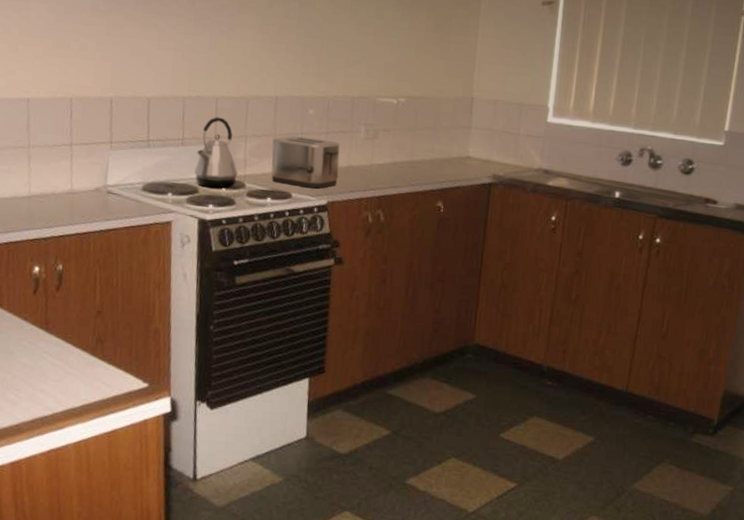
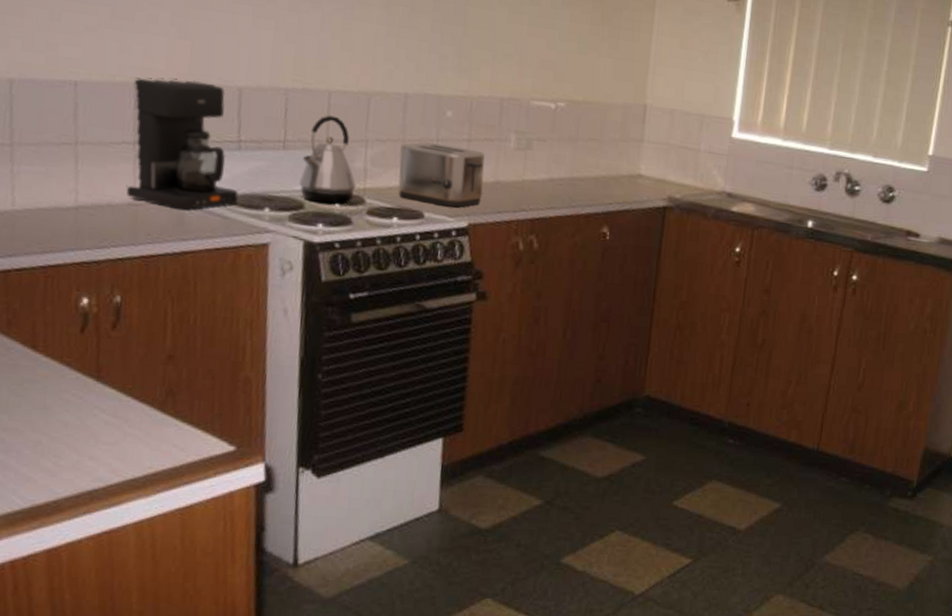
coffee maker: none [65,92,149,196] -> present [126,77,239,210]

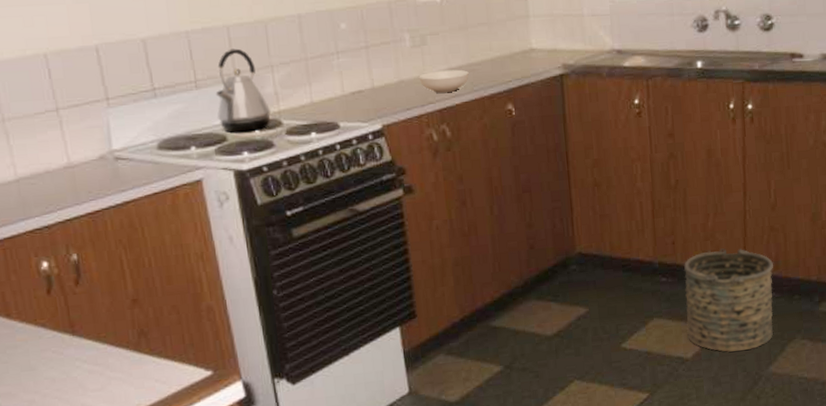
coffee maker: present [126,77,239,210] -> none [43,40,166,163]
toaster: present [398,142,485,207] -> none [304,55,390,114]
bowl: none [516,178,570,204] -> present [418,69,469,94]
bucket: none [744,420,850,533] -> present [683,248,774,352]

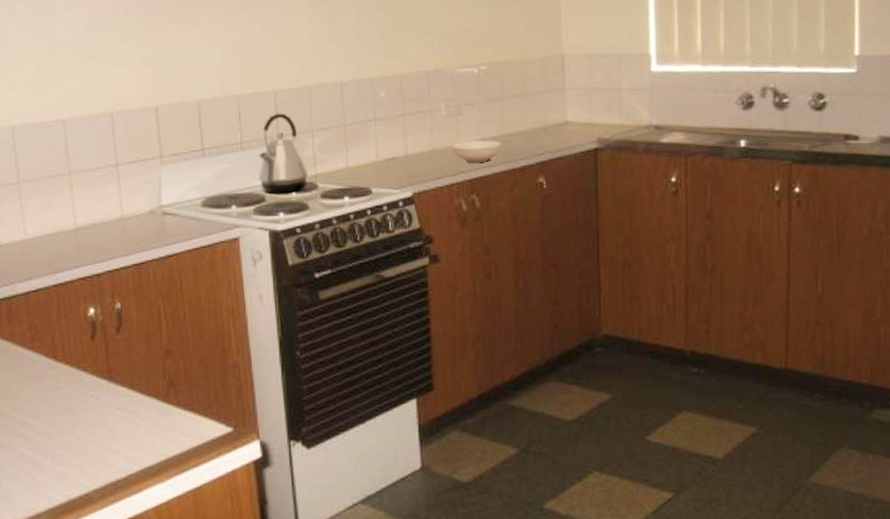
bucket: present [683,248,774,352] -> none [717,341,819,456]

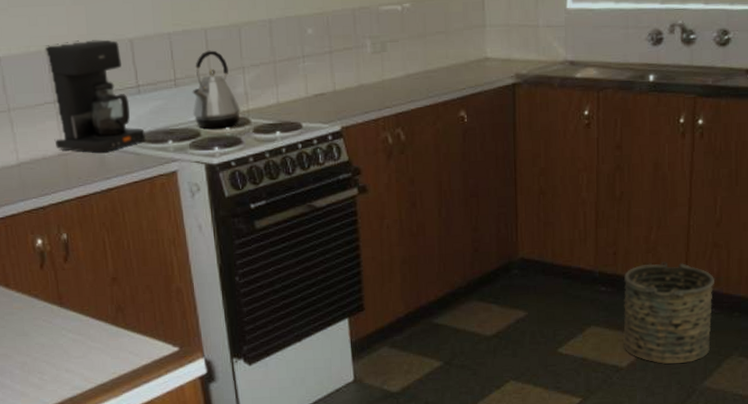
coffee maker: none [110,102,209,218] -> present [44,39,146,153]
bowl: present [452,140,502,164] -> none [377,76,425,99]
bucket: none [717,341,819,456] -> present [623,262,715,364]

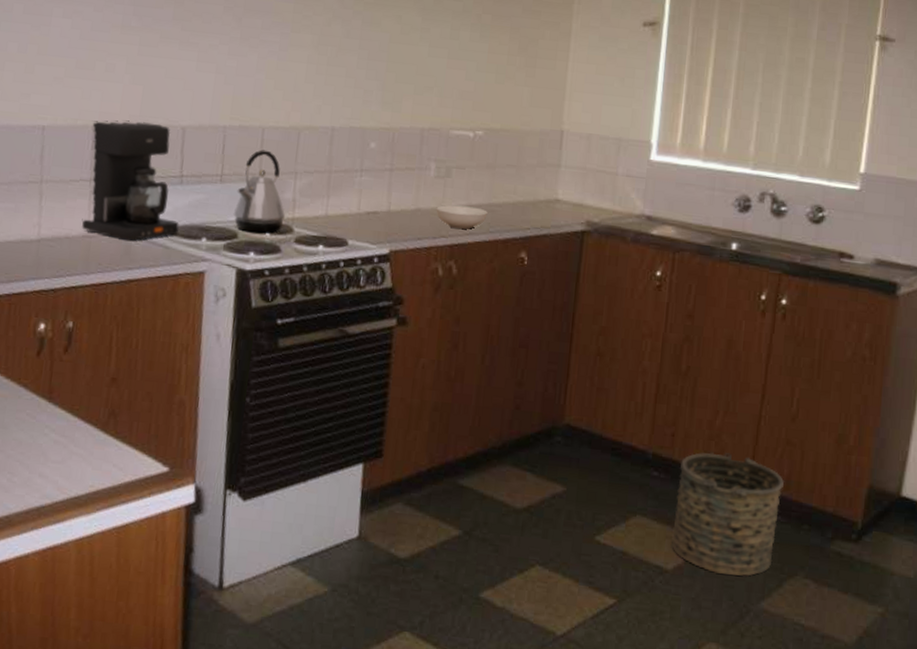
bowl: none [377,76,425,99] -> present [436,205,488,230]

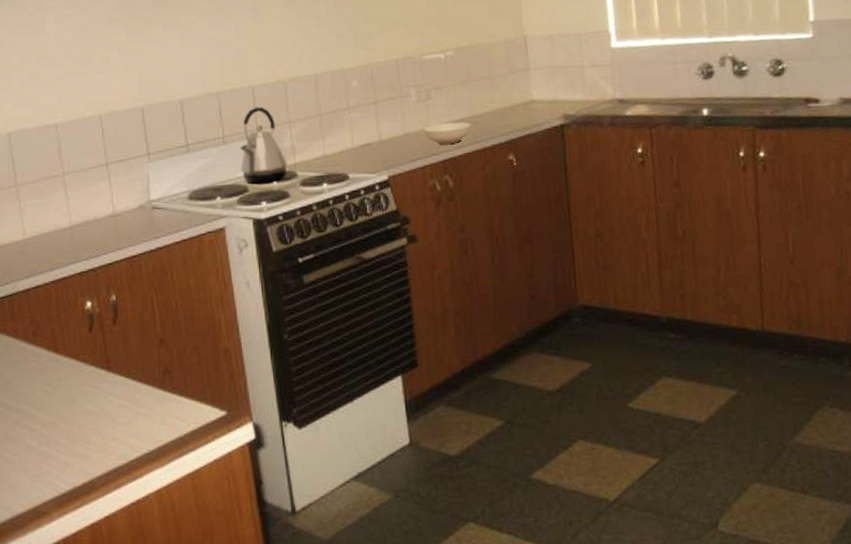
coffee maker: present [81,120,180,241] -> none [99,102,195,212]
bucket: present [671,452,785,577] -> none [694,304,798,418]

